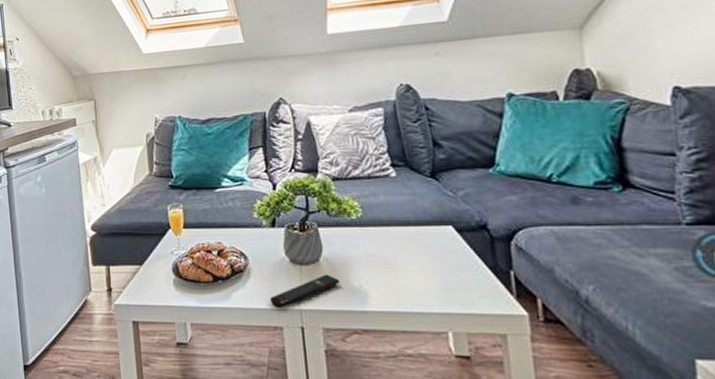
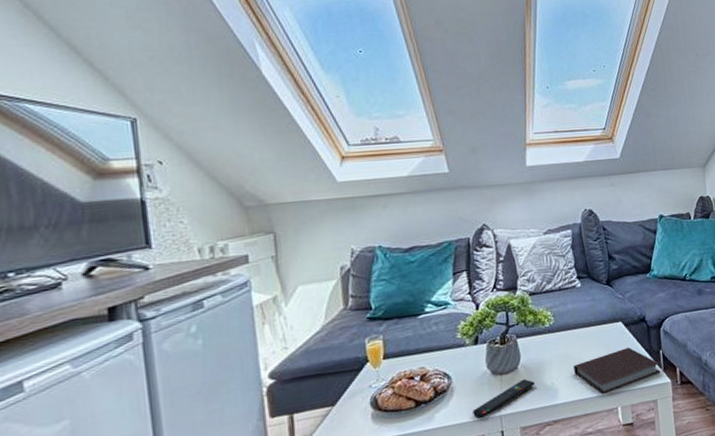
notebook: none [387,260,512,311] -> present [574,347,661,394]

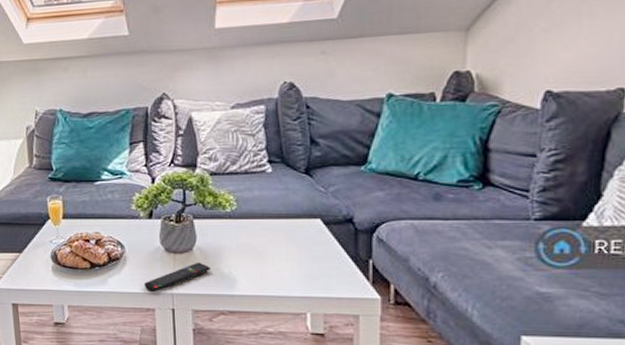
notebook: present [574,347,661,394] -> none [256,250,367,295]

